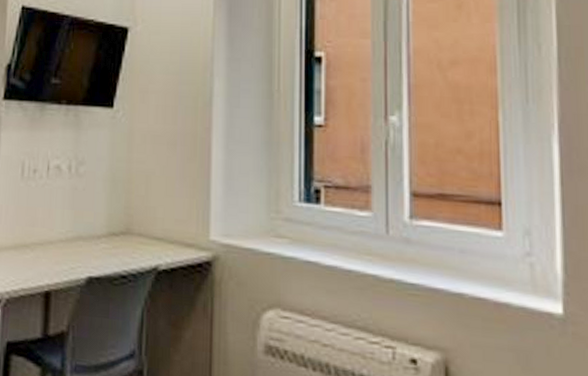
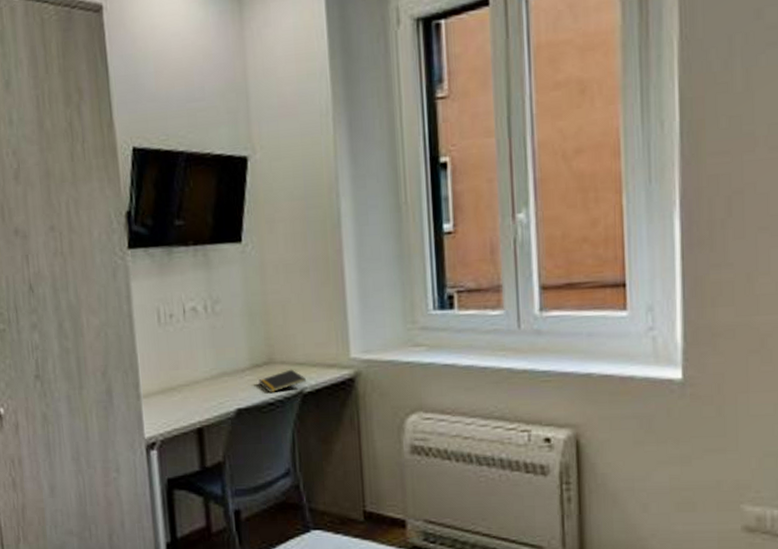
notepad: none [113,243,162,266] -> present [258,369,306,394]

